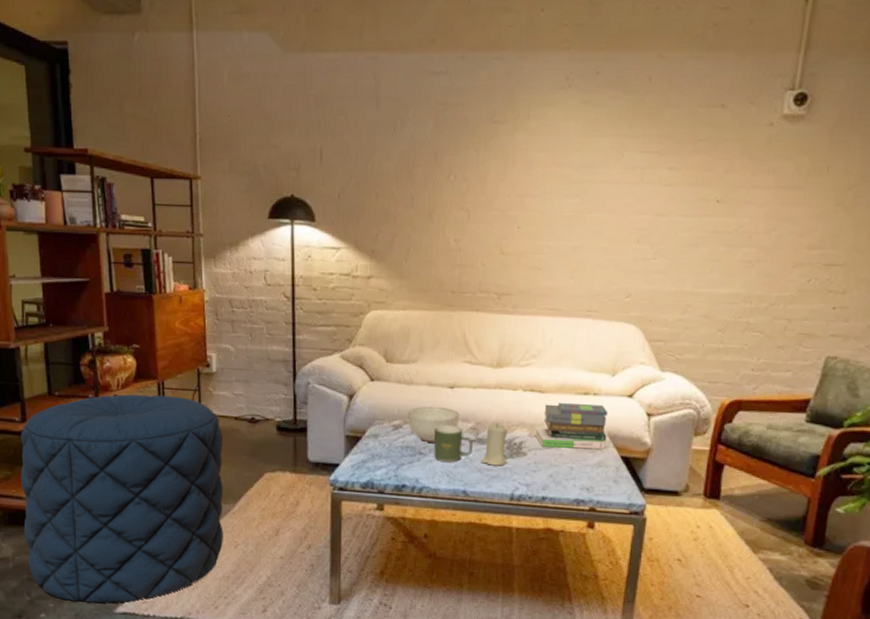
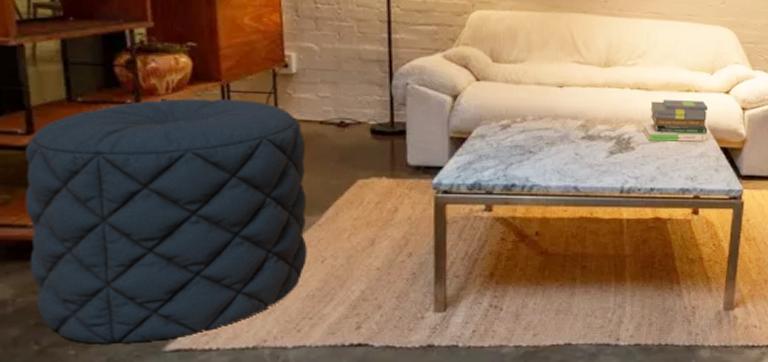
bowl: present [408,407,460,442] -> none [516,106,570,141]
mug: present [433,425,473,463] -> none [543,123,583,160]
candle: present [480,422,508,466] -> none [590,119,617,161]

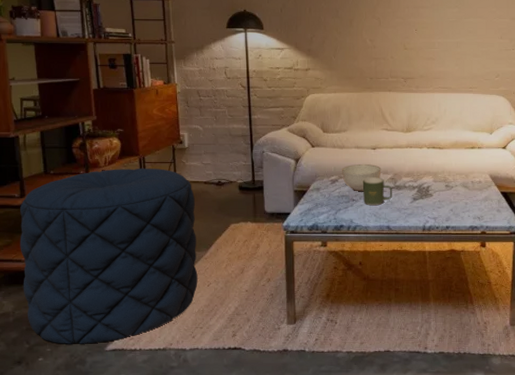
bowl: none [516,106,570,141] -> present [342,164,381,191]
mug: none [543,123,583,160] -> present [362,177,392,206]
books: present [642,100,709,142] -> none [438,156,490,190]

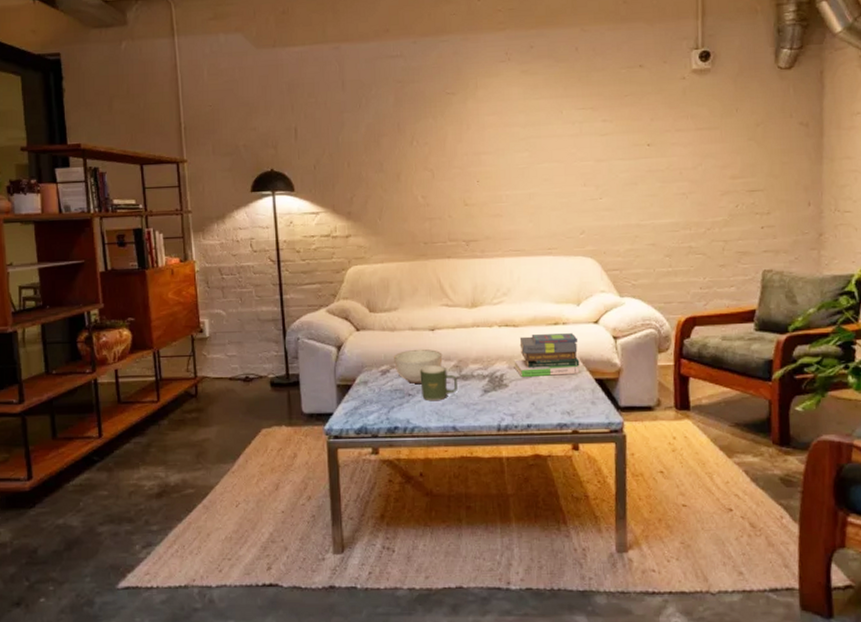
pouf: present [20,168,198,344] -> none [18,363,224,581]
books: none [438,156,490,190] -> present [513,333,580,378]

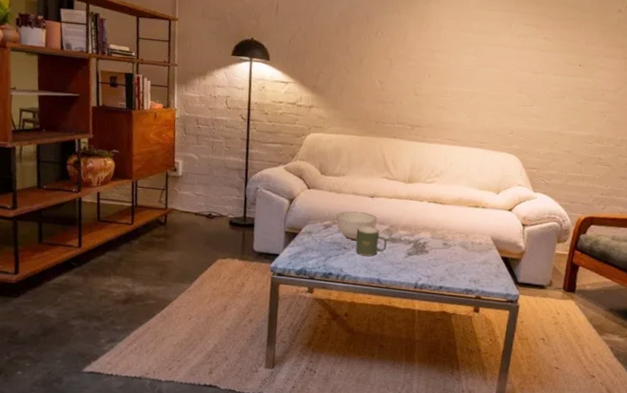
books: present [513,333,580,378] -> none [436,213,493,251]

